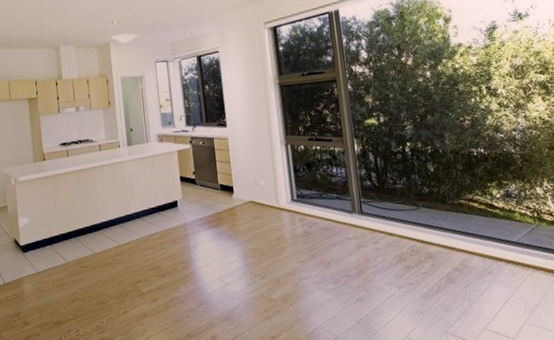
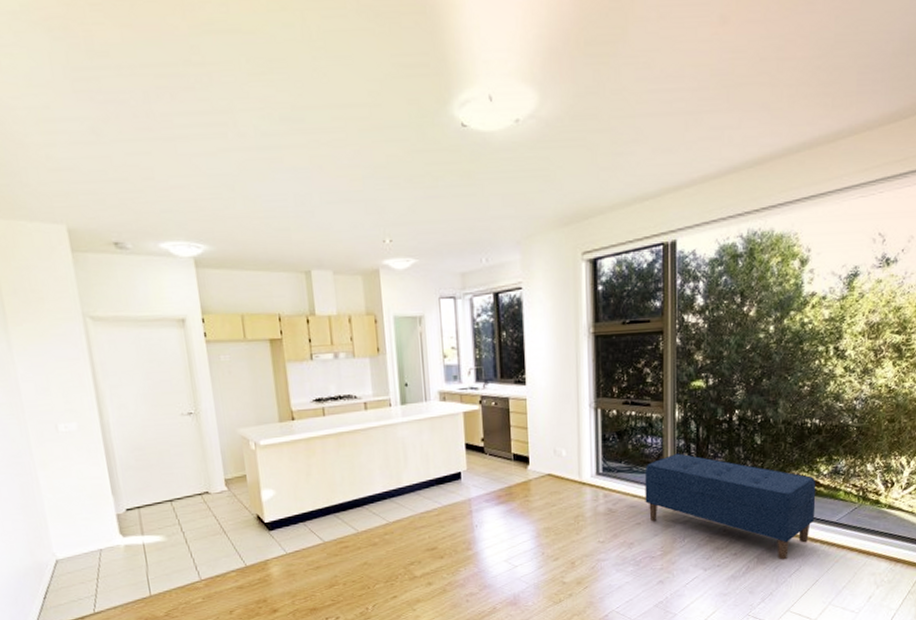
bench: none [333,181,496,279] -> present [644,453,816,560]

